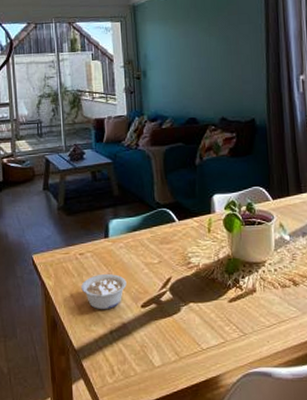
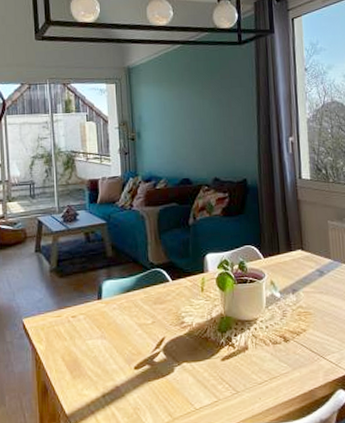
legume: present [81,274,127,309] -> none [73,336,120,373]

